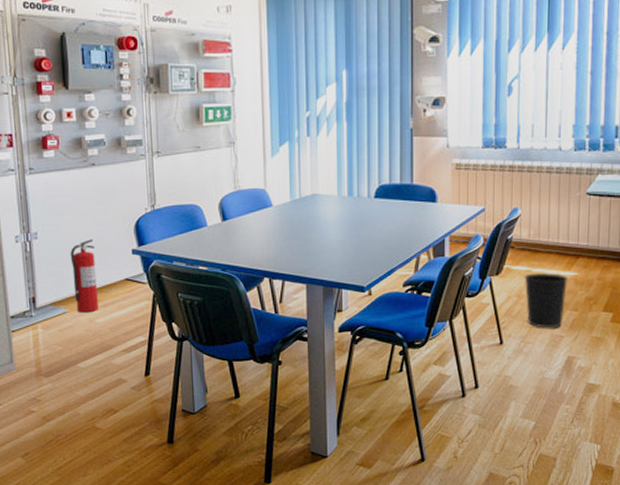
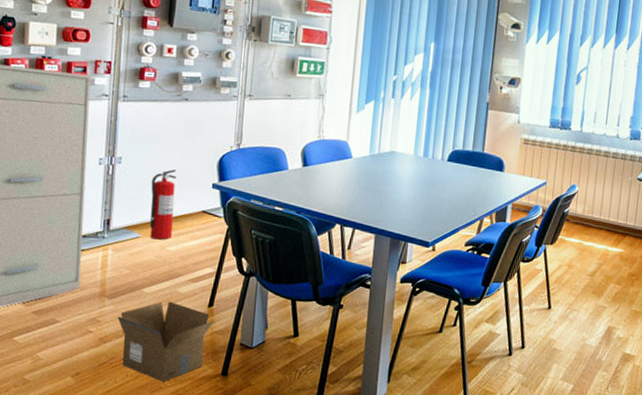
cardboard box: none [57,374,153,455] -> present [117,301,214,382]
wastebasket: present [524,272,568,328] -> none [575,246,615,299]

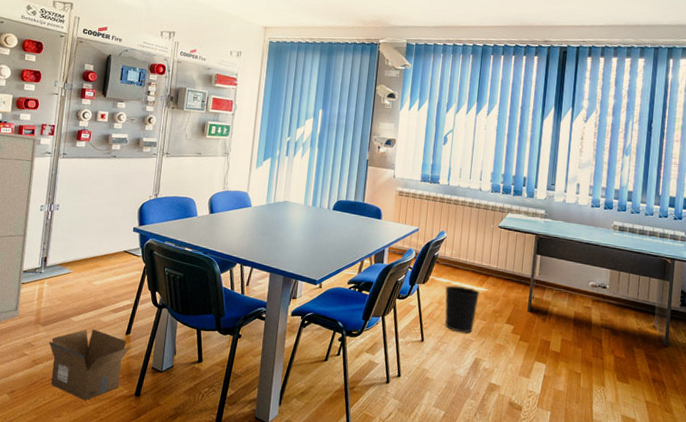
fire extinguisher: present [149,169,177,240] -> none [79,215,104,275]
wastebasket: none [575,246,615,299] -> present [445,285,480,333]

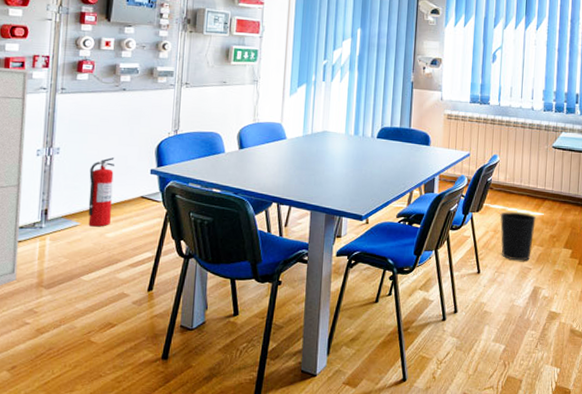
cardboard box: present [49,329,131,401] -> none [55,288,154,370]
fire extinguisher: none [79,215,104,275] -> present [88,157,116,227]

